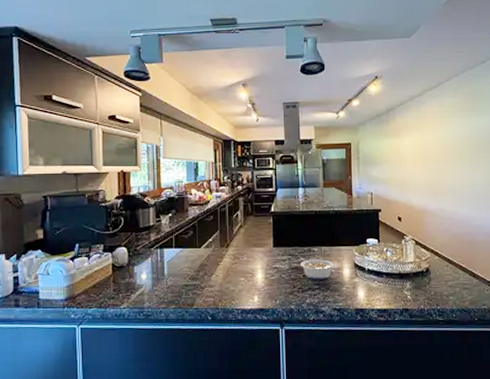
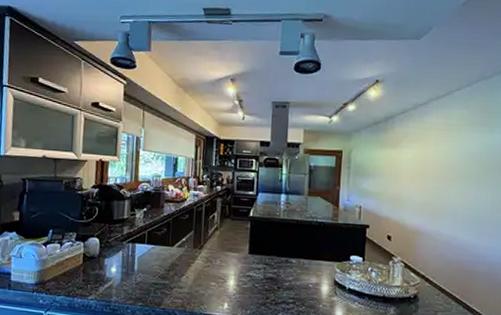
legume: present [298,257,335,280] -> none [274,267,313,294]

